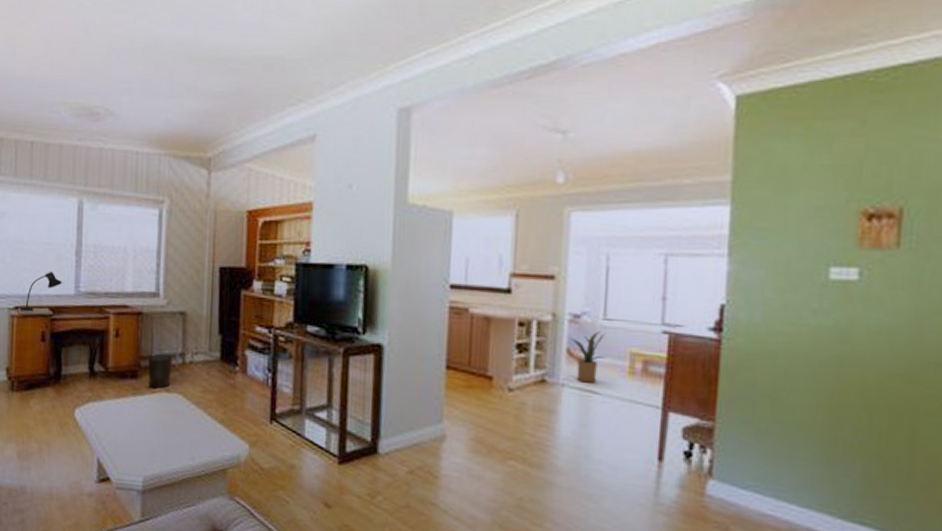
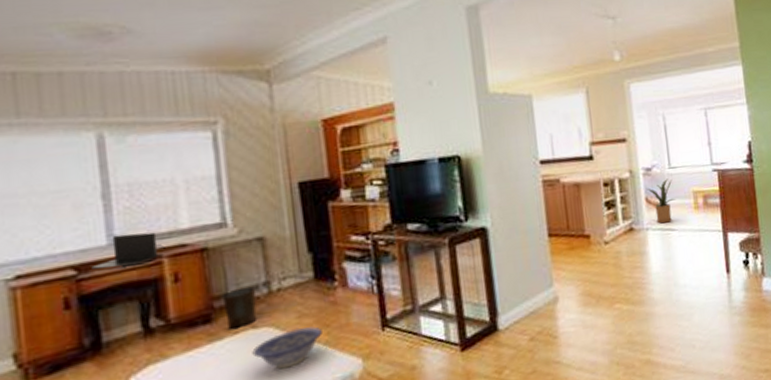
desk lamp: present [18,271,63,316] -> none [21,223,88,285]
laptop computer: none [62,287,108,317] -> present [91,232,159,270]
decorative bowl: none [163,401,220,436] -> present [252,326,322,370]

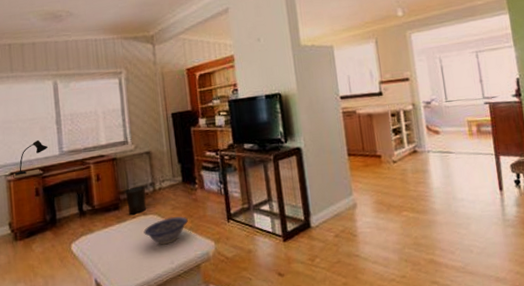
desk lamp: none [21,223,88,285] -> present [13,139,49,179]
laptop computer: present [91,232,159,270] -> none [50,147,88,171]
house plant: present [645,178,676,224] -> none [426,110,453,147]

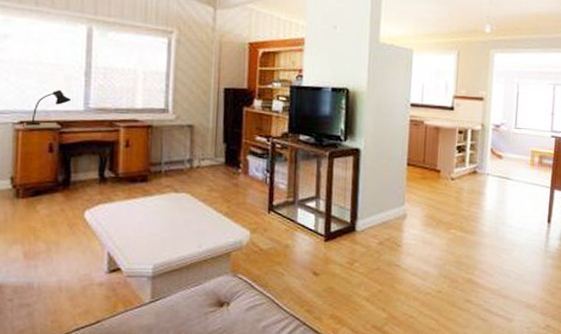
waste bin: present [125,186,147,216] -> none [157,160,182,191]
decorative bowl: present [143,216,188,245] -> none [172,198,224,227]

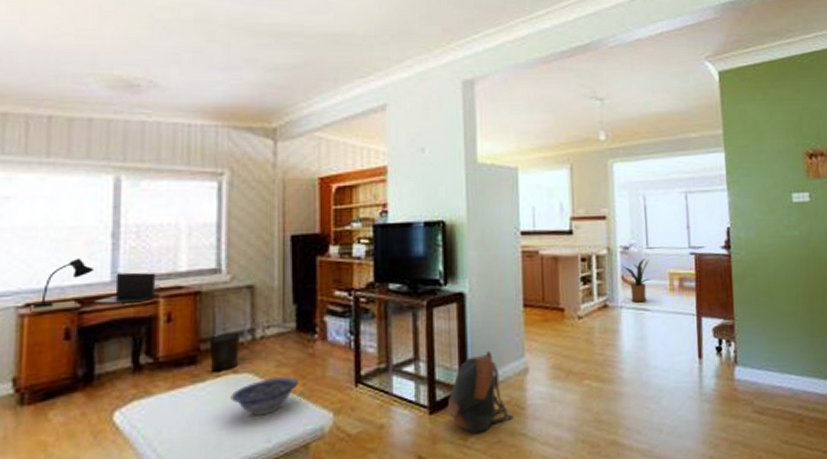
laptop computer: none [71,104,118,130] -> present [94,272,156,305]
waste bin: none [157,160,182,191] -> present [208,332,241,373]
decorative bowl: none [172,198,224,227] -> present [230,376,298,416]
backpack: none [339,198,391,260] -> present [447,351,513,434]
house plant: none [492,136,516,172] -> present [622,258,652,303]

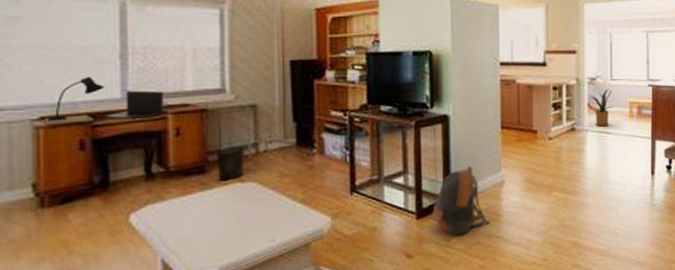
decorative bowl: present [230,376,298,416] -> none [237,185,299,219]

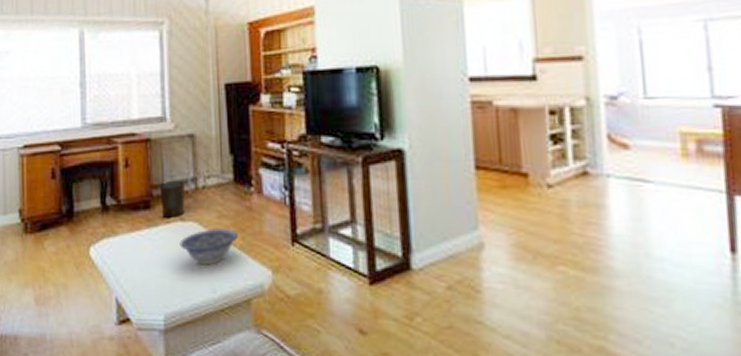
desk lamp: present [44,76,105,126] -> none [27,105,70,154]
laptop computer: present [106,90,165,120] -> none [70,119,115,149]
decorative bowl: none [237,185,299,219] -> present [179,227,238,266]
backpack: present [432,166,490,236] -> none [389,219,467,313]
house plant: present [589,89,614,127] -> none [608,112,653,171]

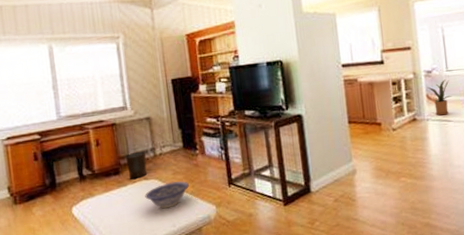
house plant: none [608,112,653,171] -> present [426,79,452,116]

